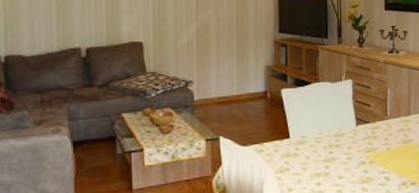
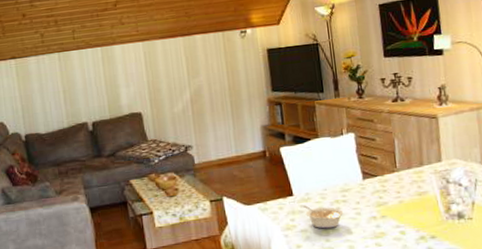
legume: none [298,148,336,173] -> present [303,205,344,229]

